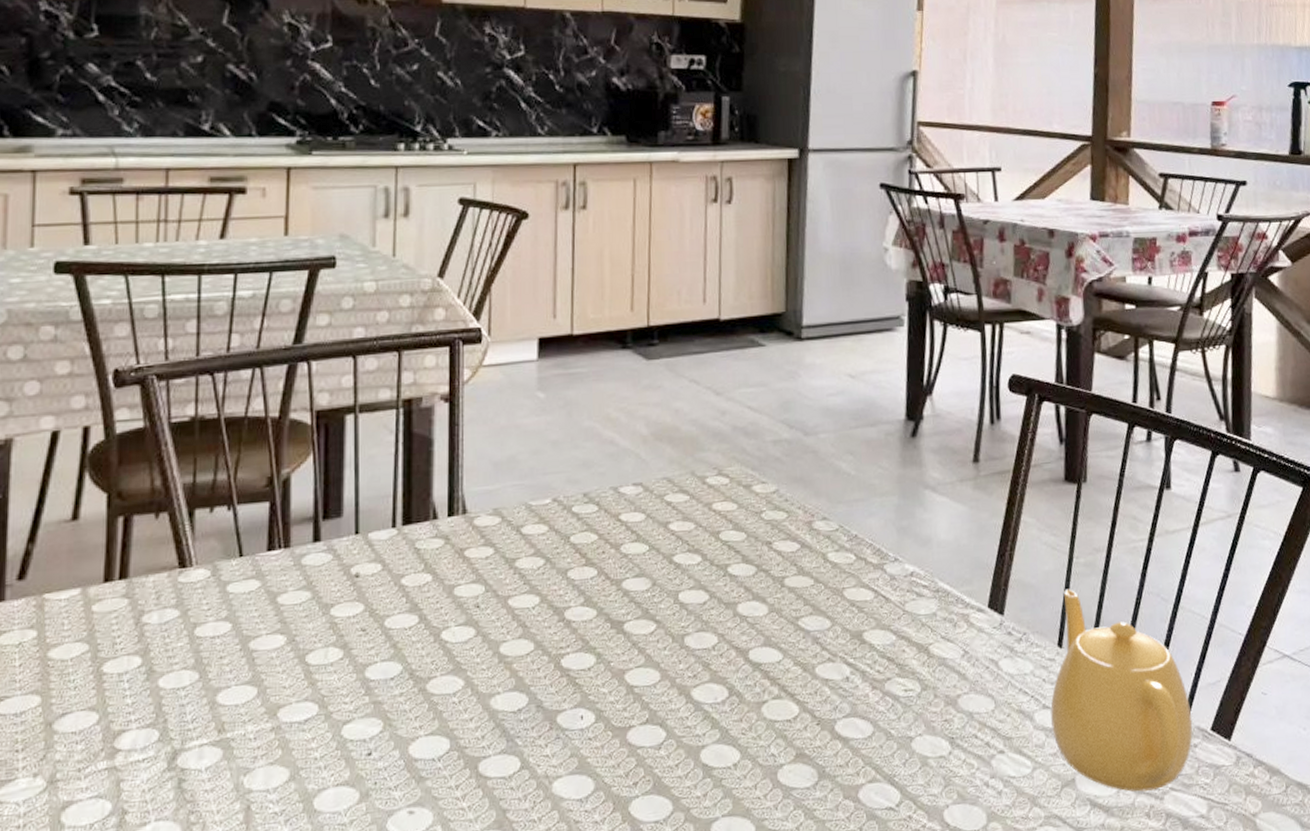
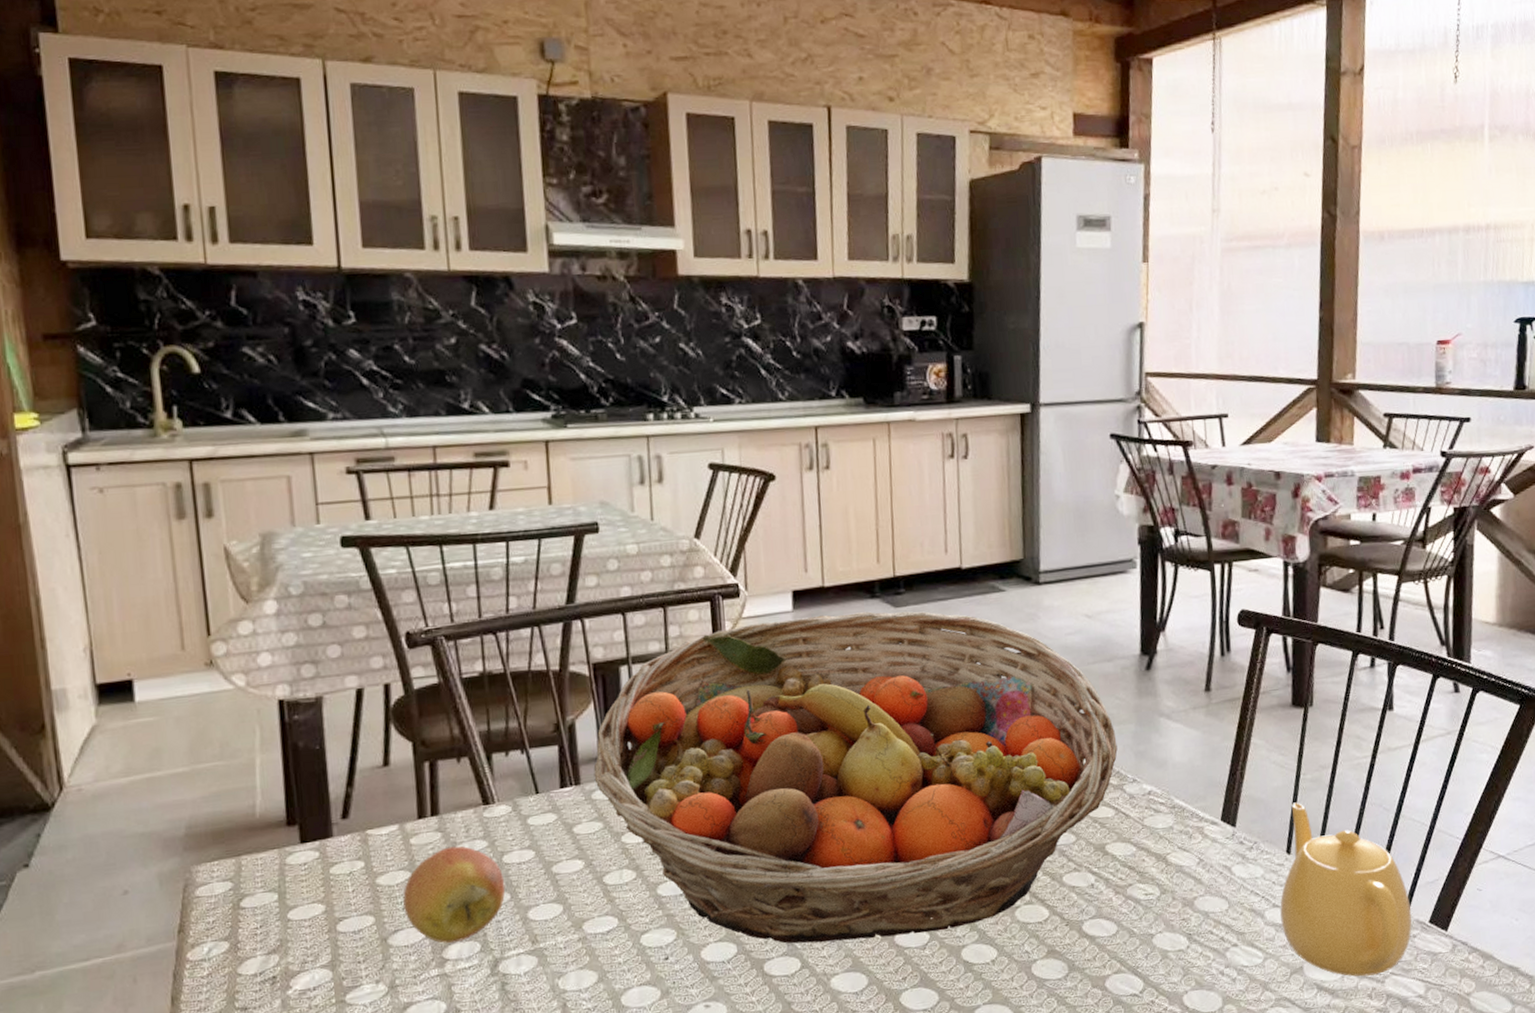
apple: none [76,615,194,731] -> present [403,846,506,944]
fruit basket: none [306,363,879,740] -> present [593,611,1118,944]

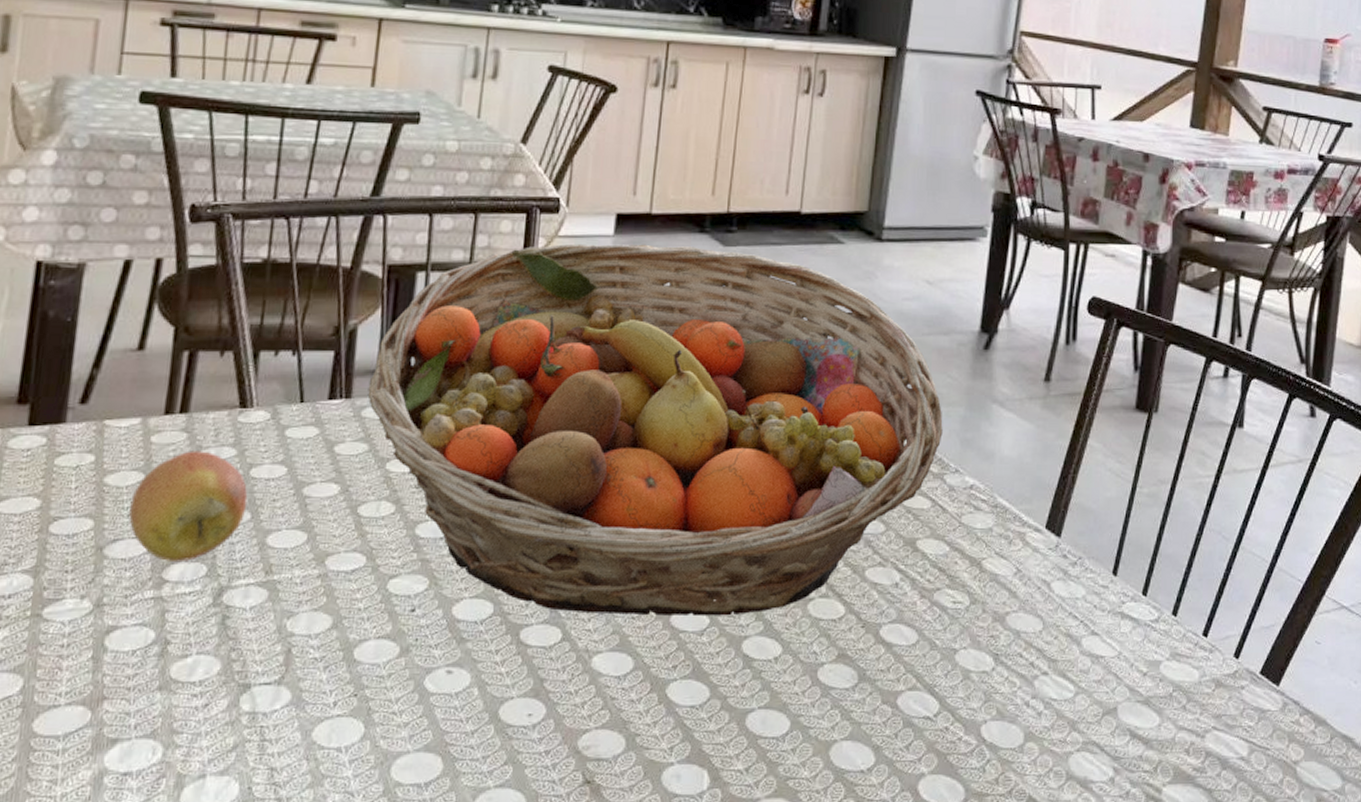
teapot: present [1280,802,1412,977] -> none [1098,518,1242,728]

